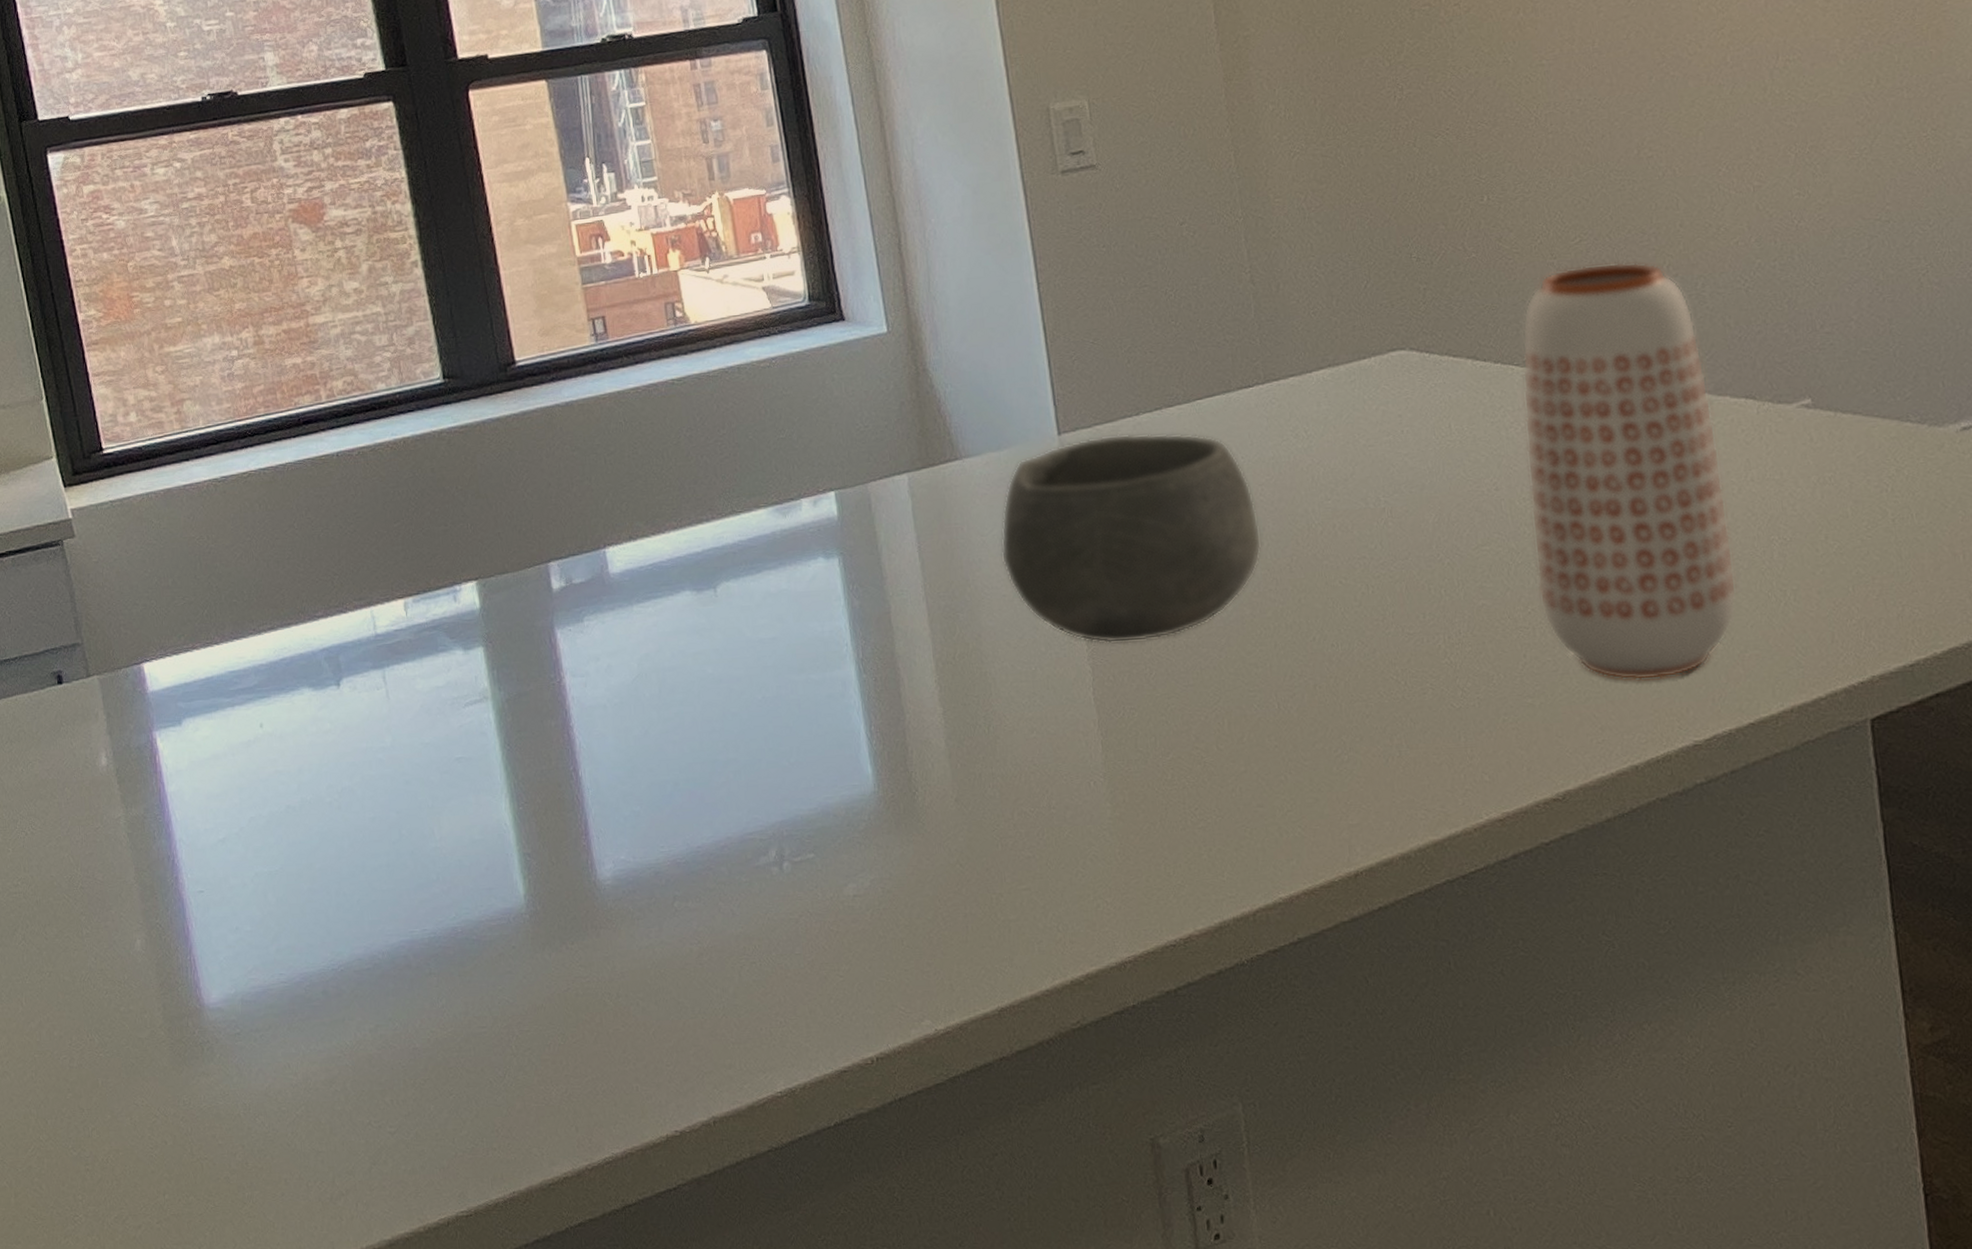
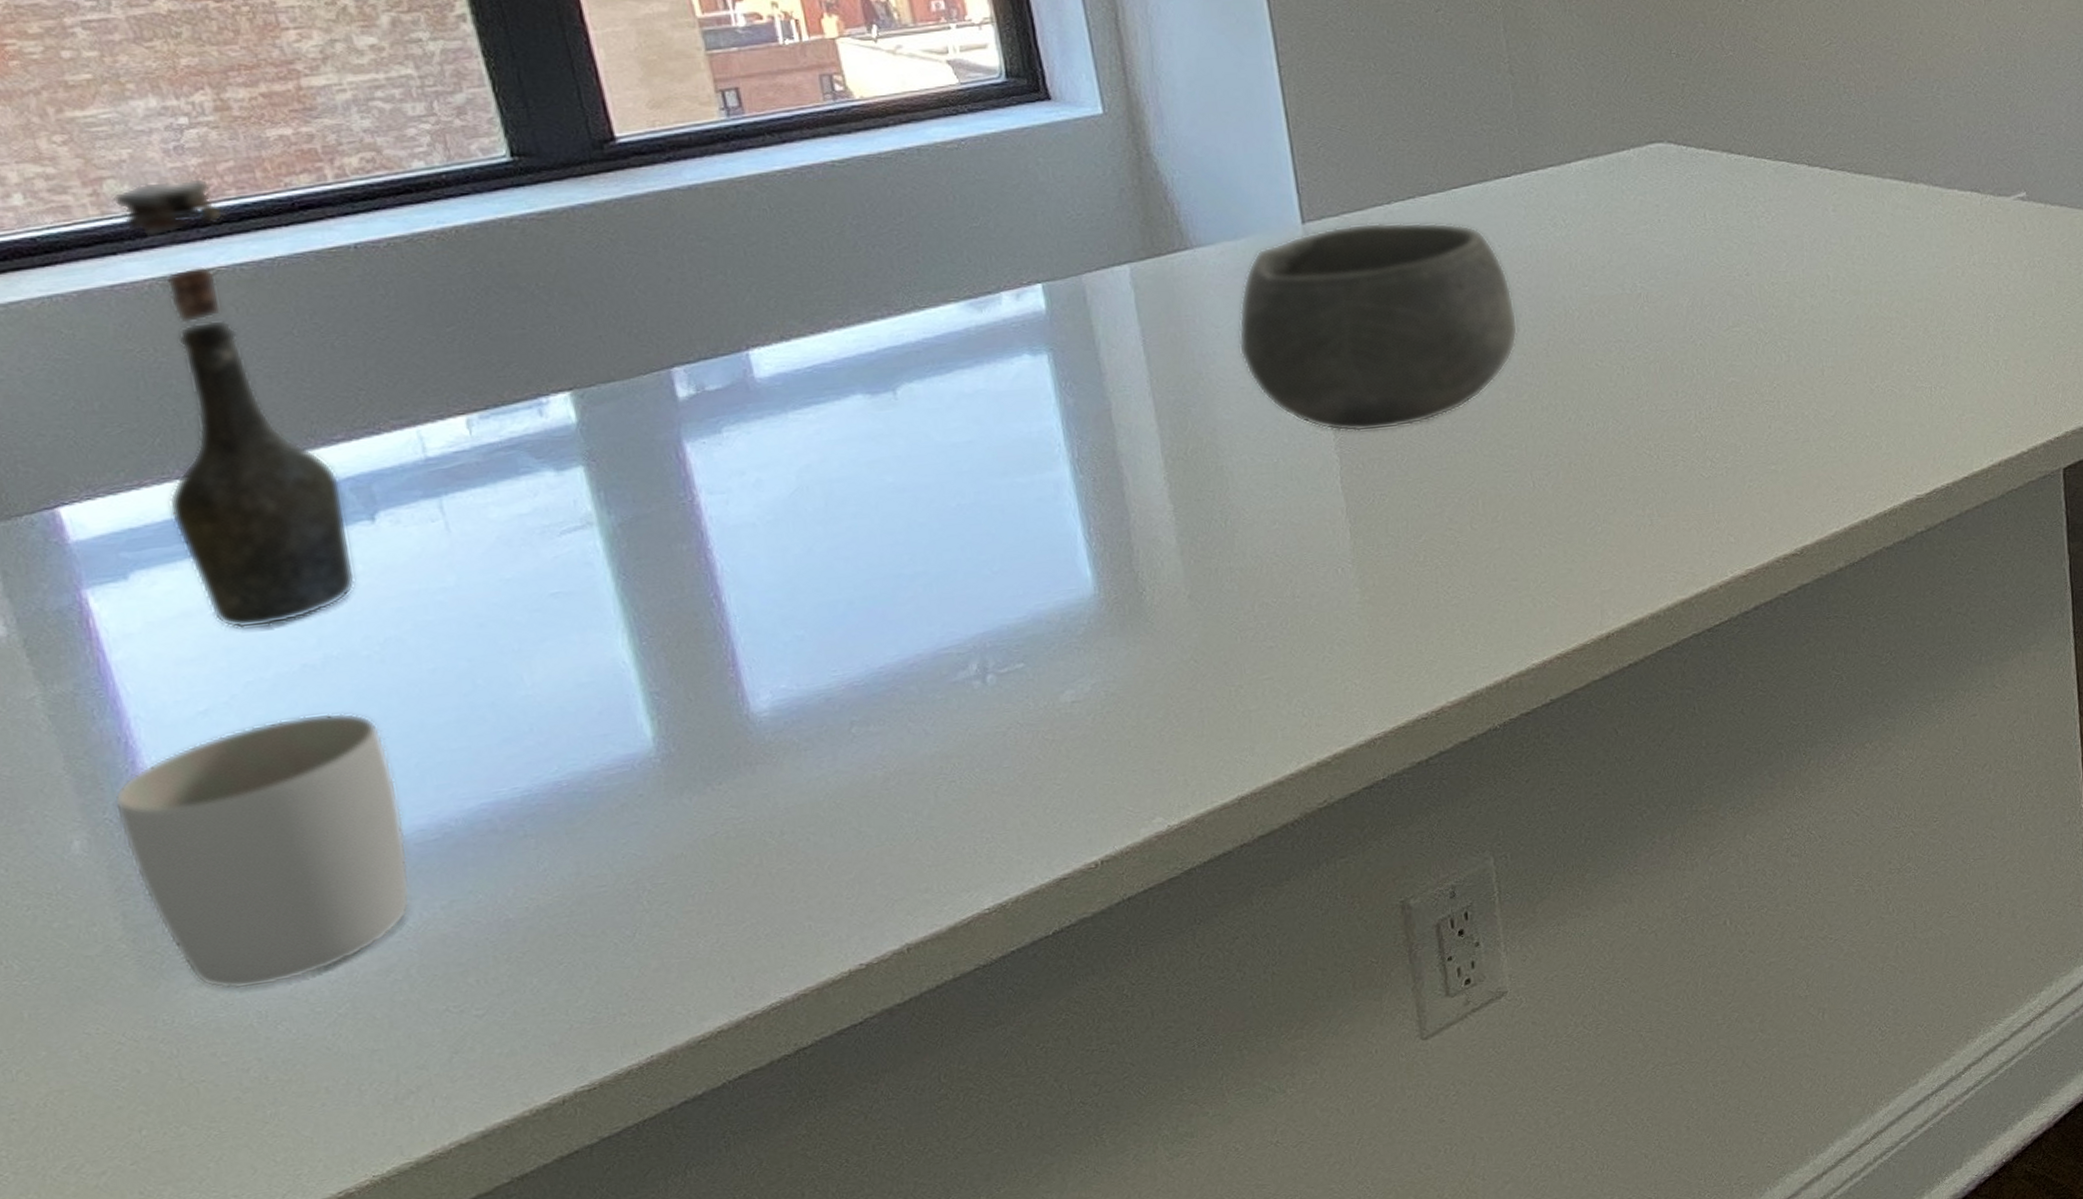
mug: none [163,849,350,1083] -> present [113,712,411,990]
bottle: none [188,398,325,772] -> present [111,177,356,629]
vase: present [1522,262,1737,681] -> none [1774,65,1958,445]

